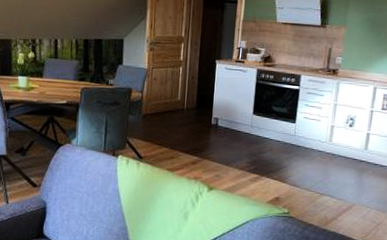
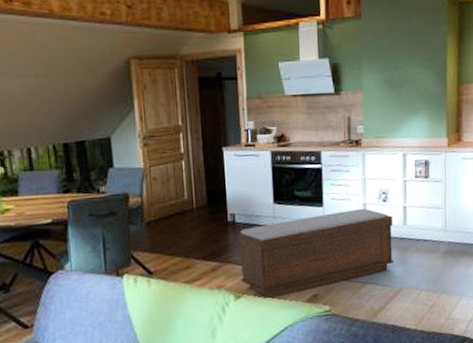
bench: none [215,129,356,194] -> present [238,208,394,298]

